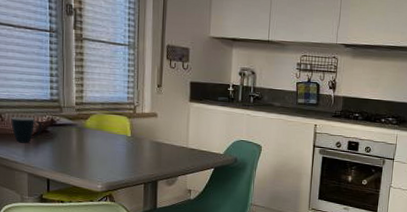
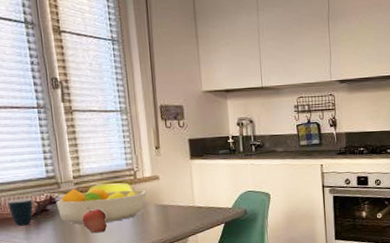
fruit bowl: none [56,114,143,152] -> present [56,187,147,224]
fruit: none [79,134,103,160] -> present [82,207,107,234]

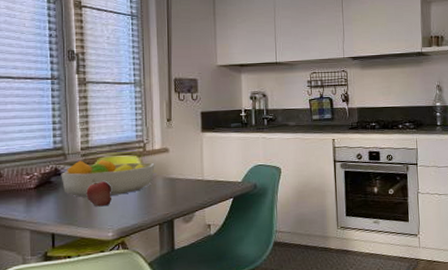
mug: present [7,198,42,226] -> none [11,170,45,199]

